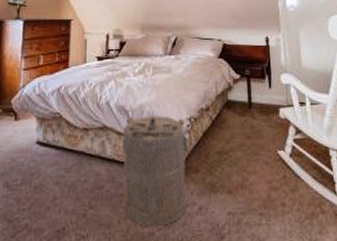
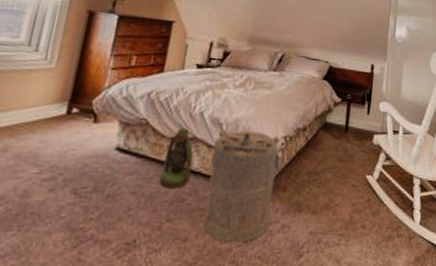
lantern: none [78,118,107,177] -> present [159,127,193,188]

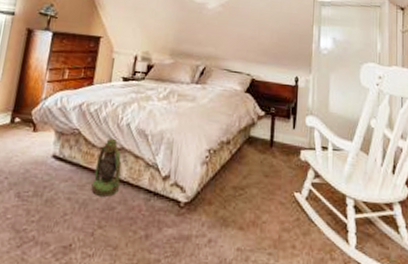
laundry hamper: present [204,130,286,242] -> none [133,141,210,254]

